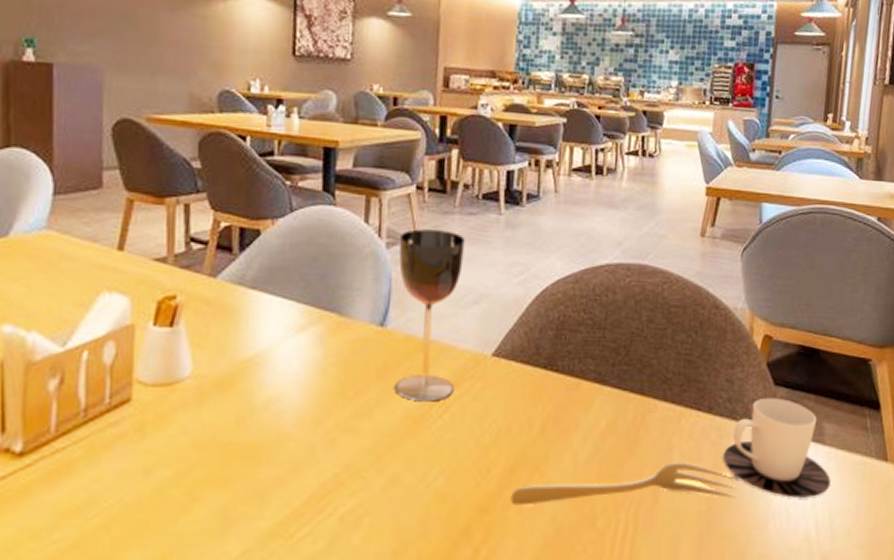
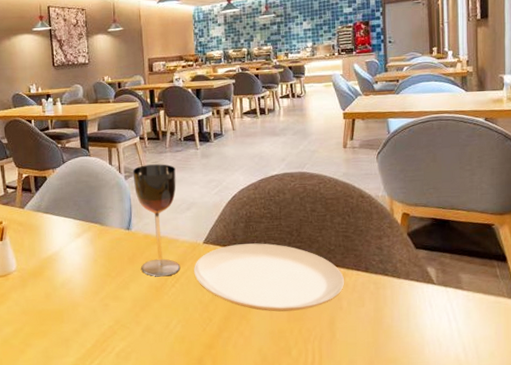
plate: none [473,361,680,463] -> present [194,243,345,312]
fork: present [510,462,737,506] -> none [228,308,396,343]
cup: present [723,397,831,498] -> none [382,257,472,330]

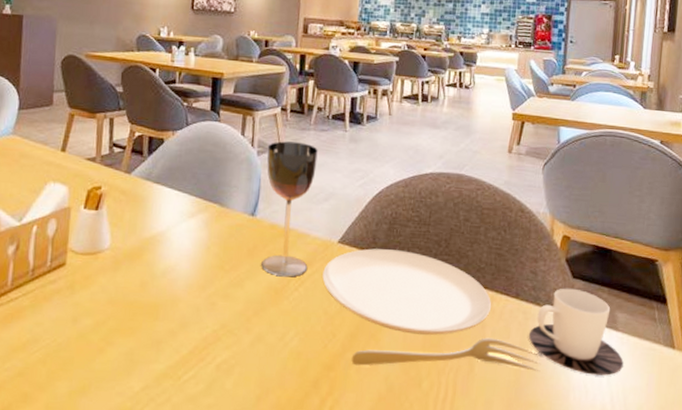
fork: none [228,308,396,343] -> present [351,337,541,371]
cup: none [382,257,472,330] -> present [529,288,624,376]

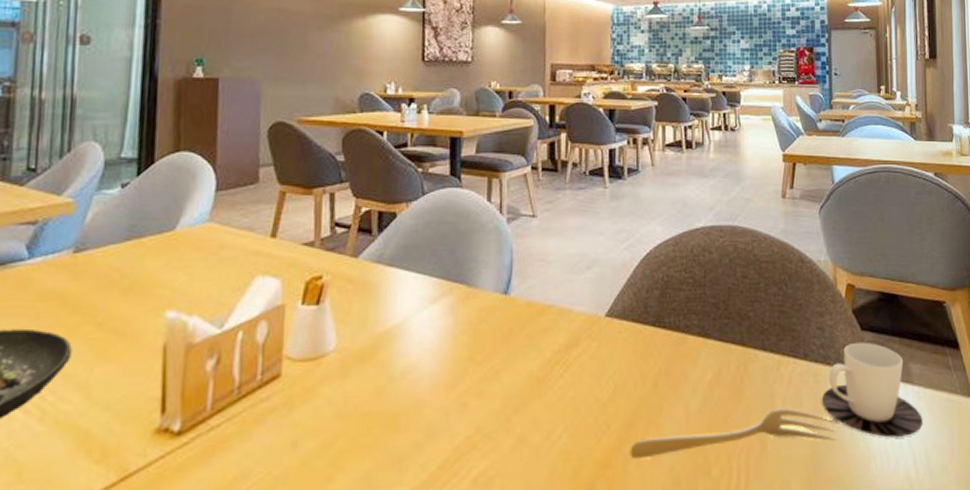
wineglass: present [261,141,318,277] -> none [518,204,576,363]
plate: present [322,248,492,335] -> none [591,318,780,414]

